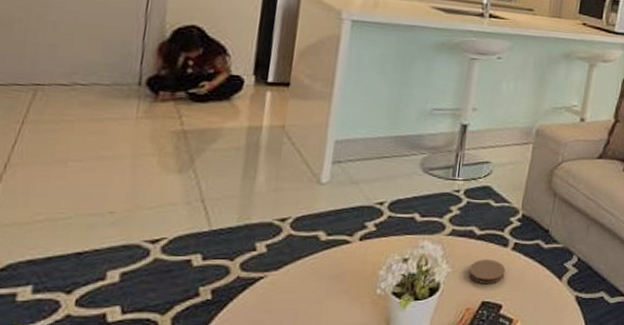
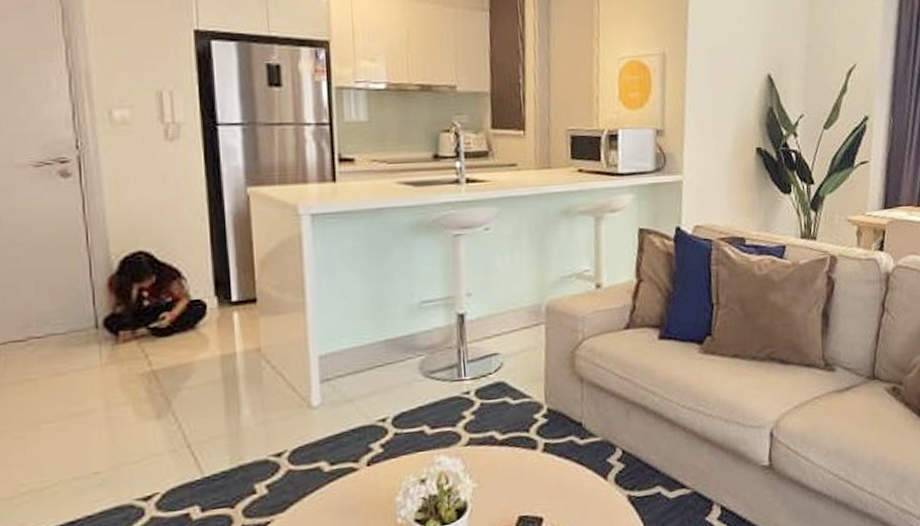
coaster: present [468,259,506,285] -> none [497,466,540,497]

